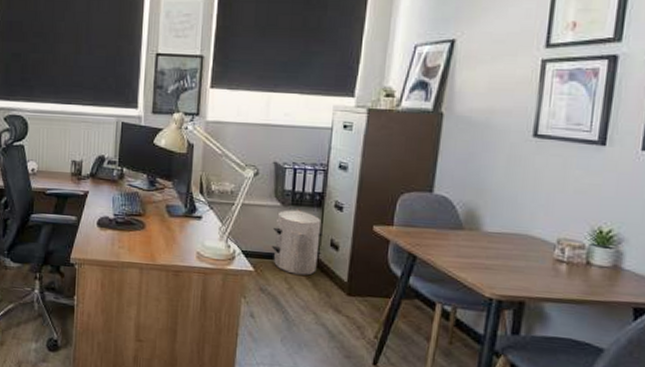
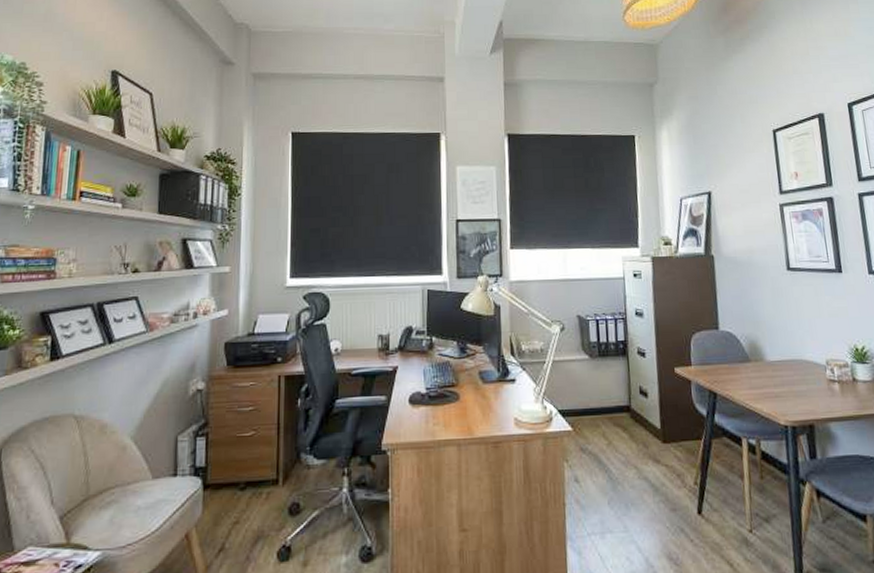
waste bin: present [271,209,322,276] -> none [585,360,632,428]

